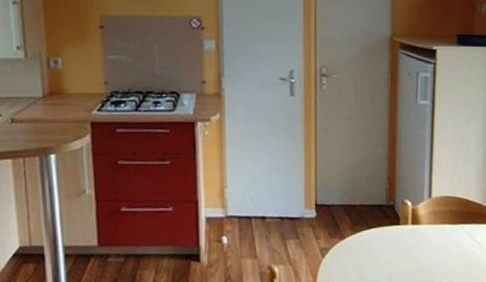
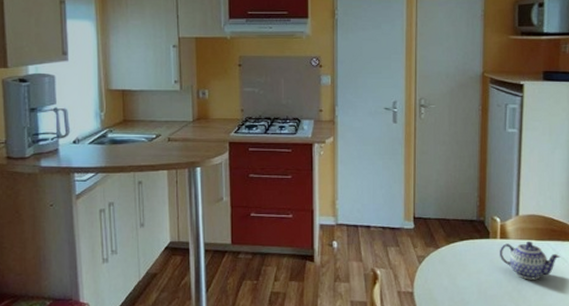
teapot: none [411,226,476,268] -> present [500,242,561,280]

